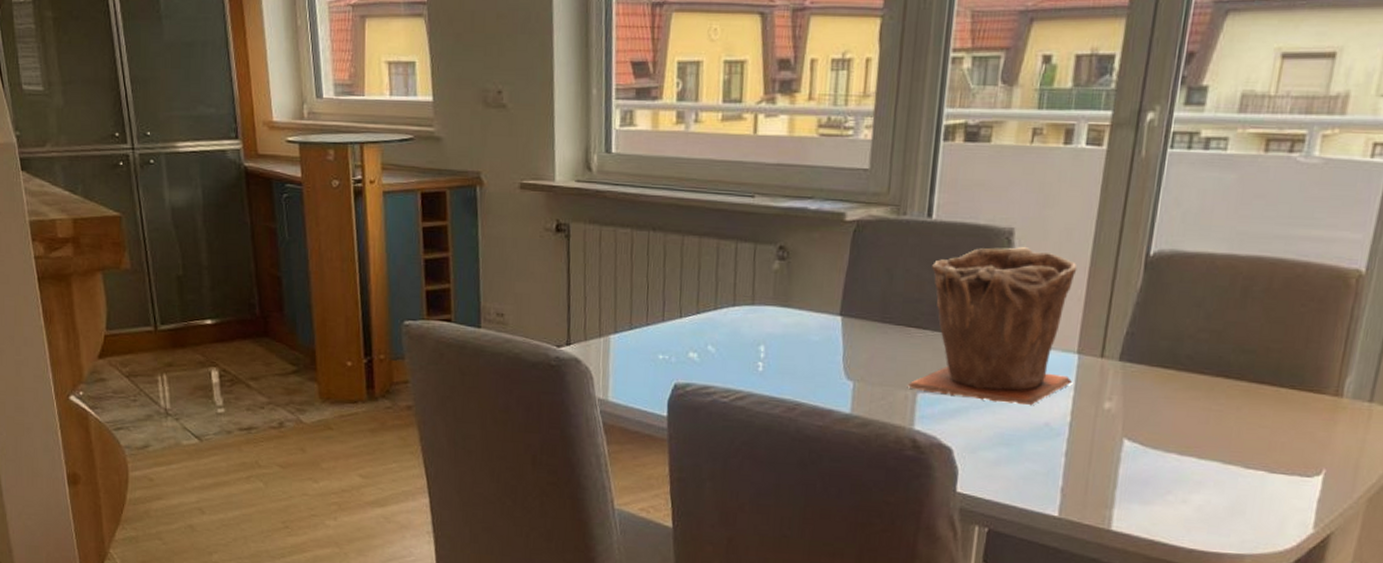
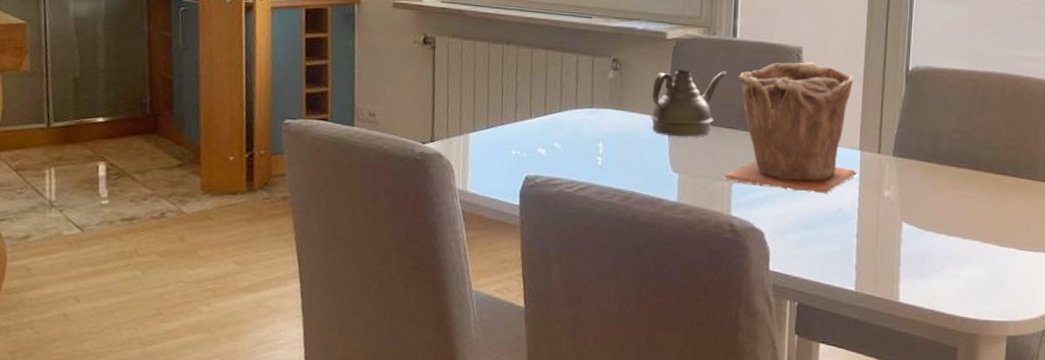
teapot: none [822,258,917,339] -> present [650,69,726,137]

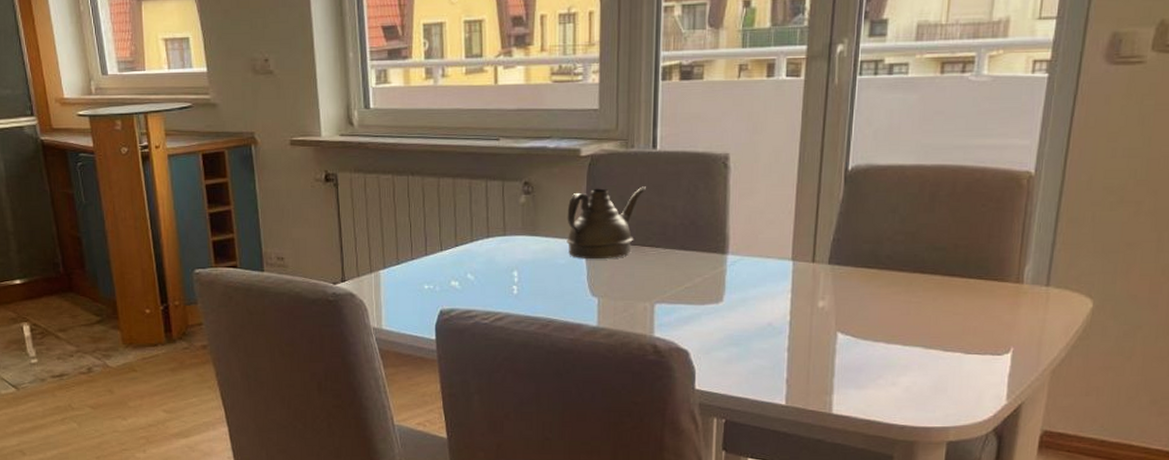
plant pot: present [723,61,857,194] -> none [645,169,788,309]

